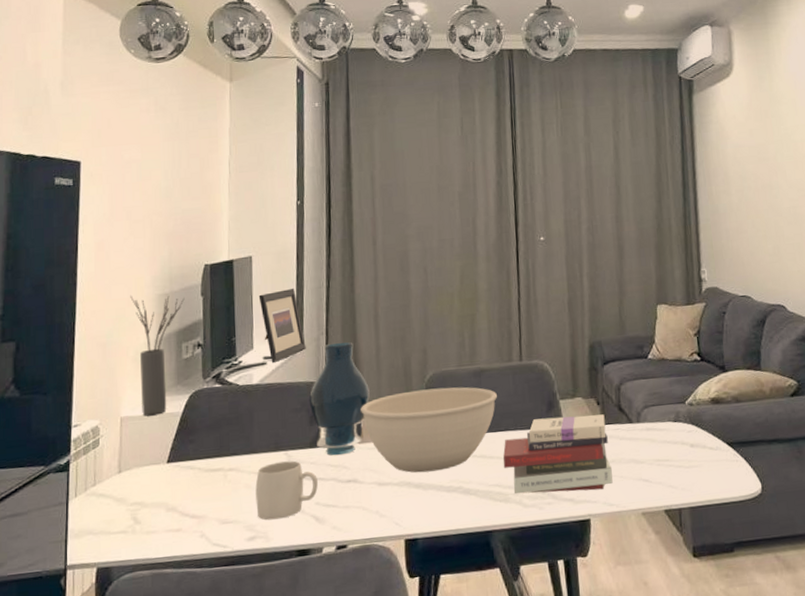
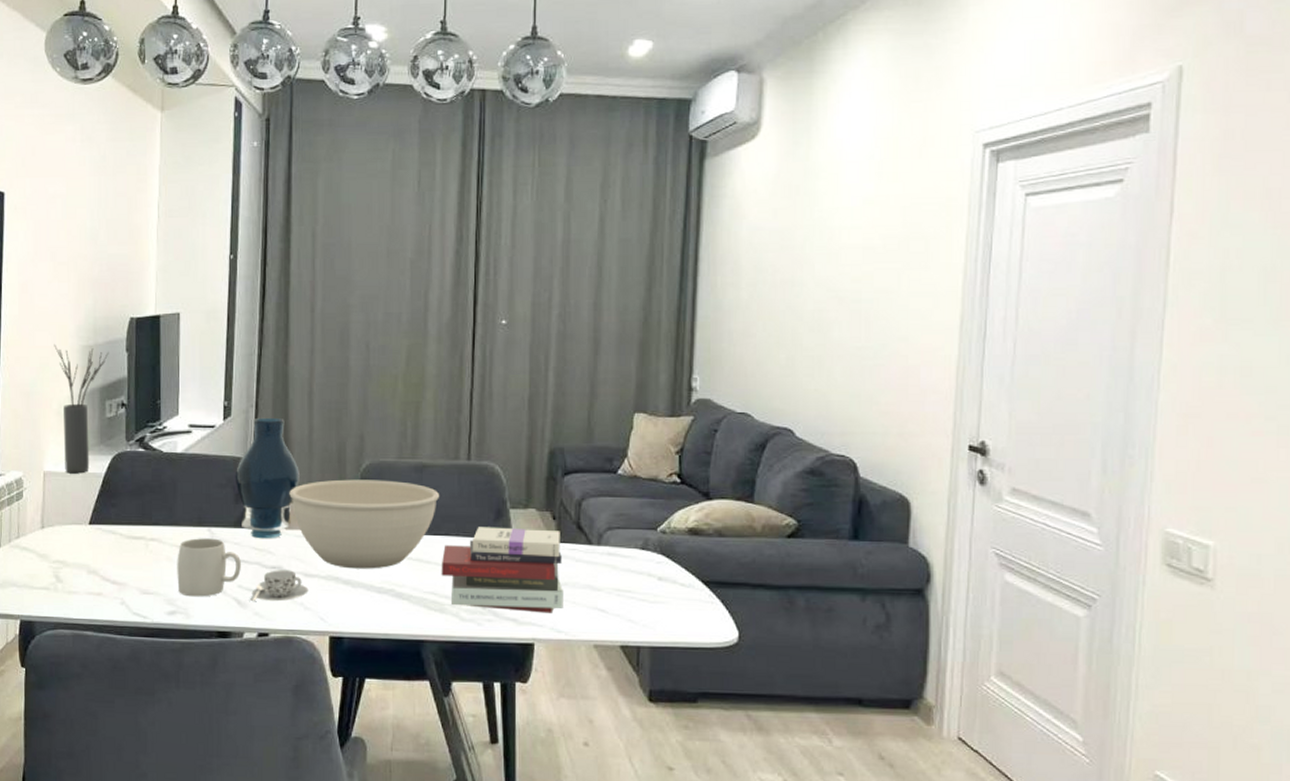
picture frame: present [258,288,306,362] -> none [185,352,234,431]
teacup: none [328,481,383,516] -> present [250,570,309,602]

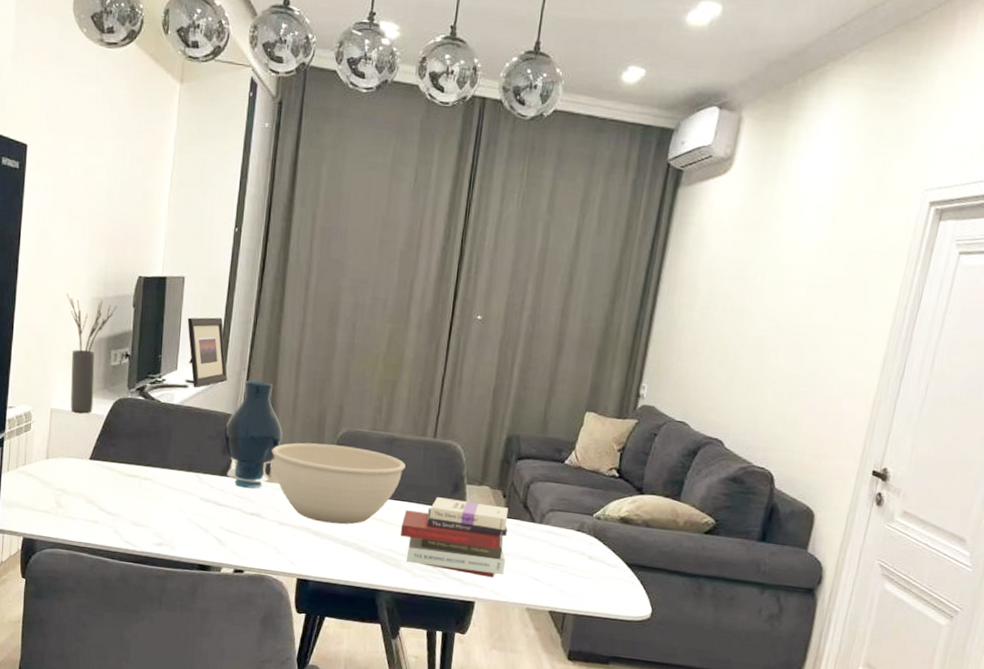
mug: present [177,538,241,597] -> none [166,481,224,534]
picture frame: none [185,352,234,431] -> present [187,317,228,387]
teacup: present [250,570,309,602] -> none [230,516,282,544]

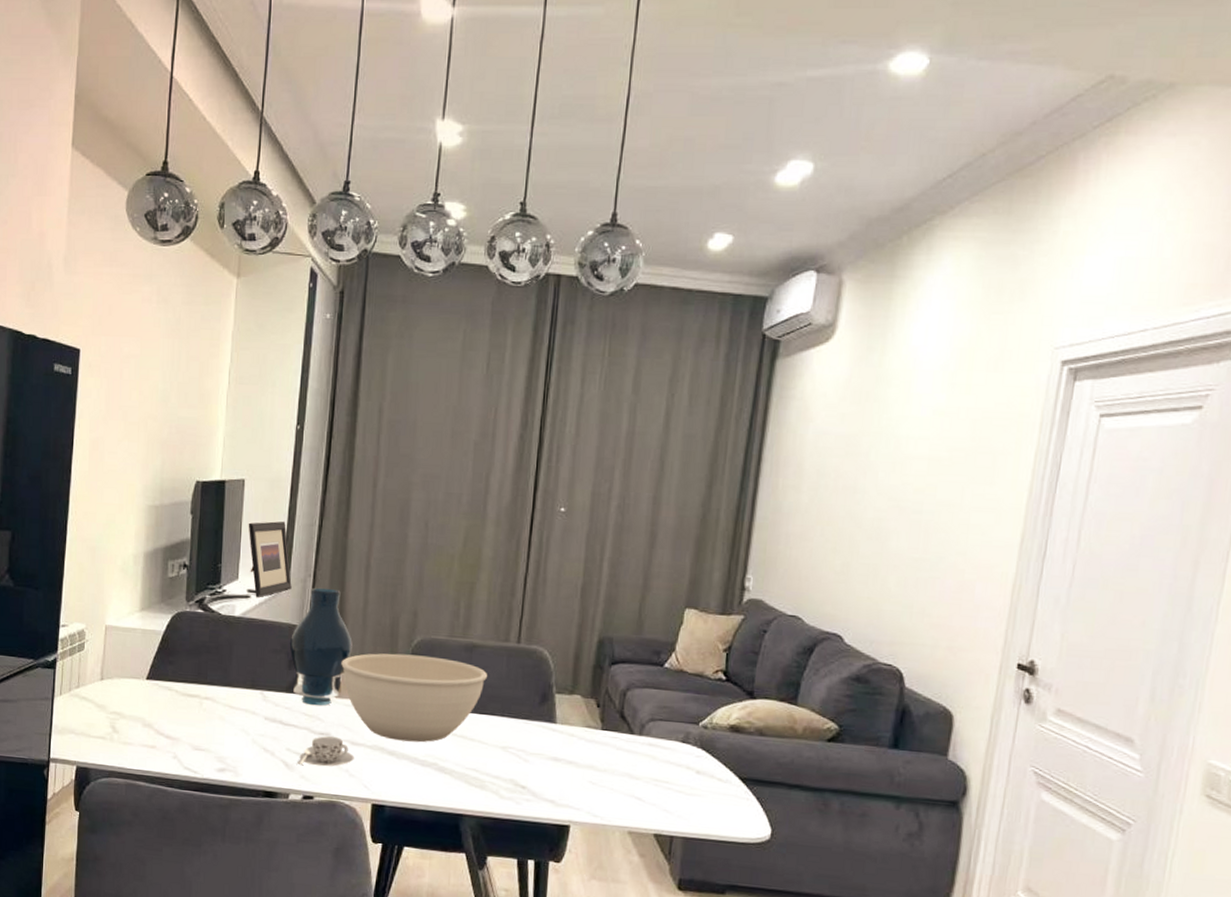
vase: present [66,293,117,413] -> none [121,502,174,630]
teacup: none [230,516,282,544] -> present [297,736,354,767]
books: present [400,497,509,578] -> none [483,709,604,798]

